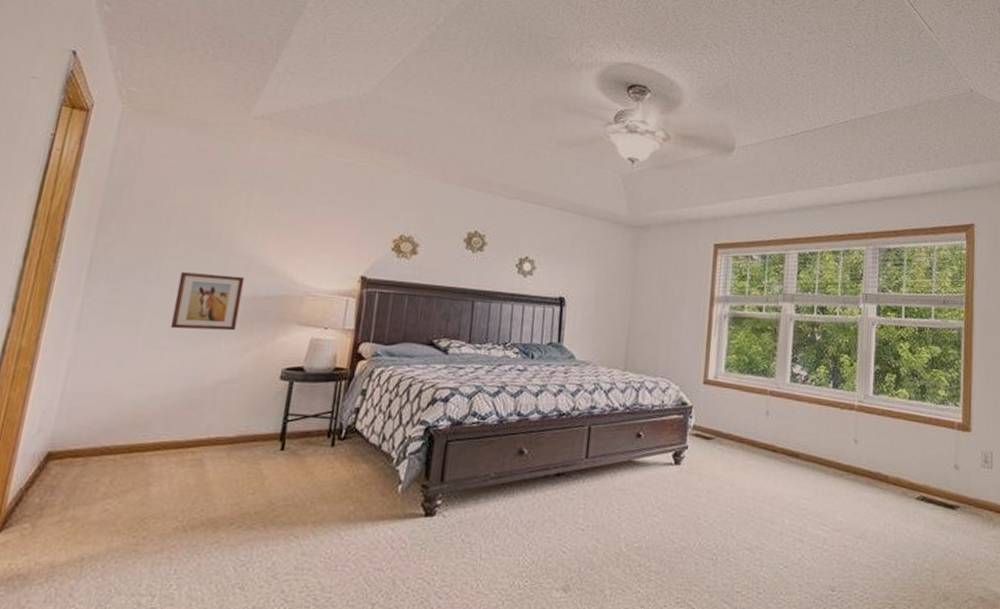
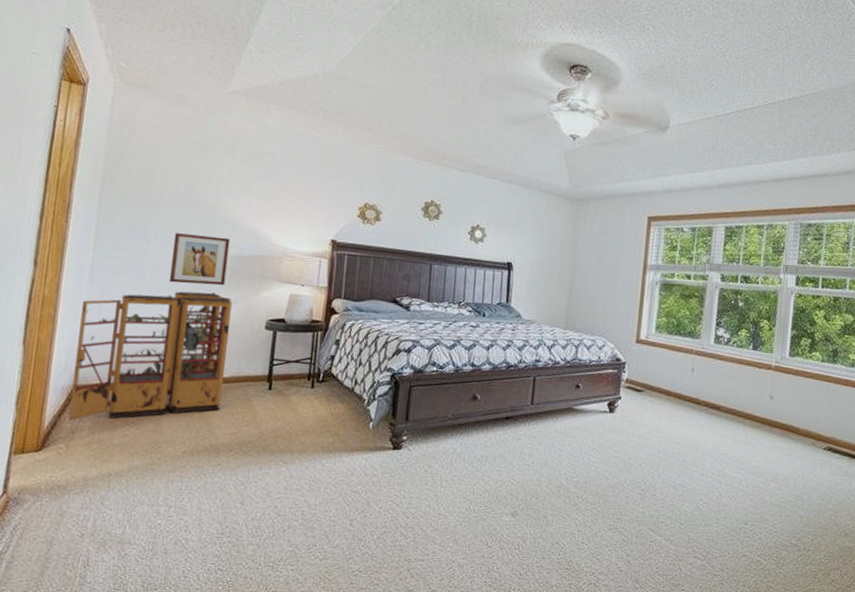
phone booth: none [37,338,243,495] -> present [68,291,232,421]

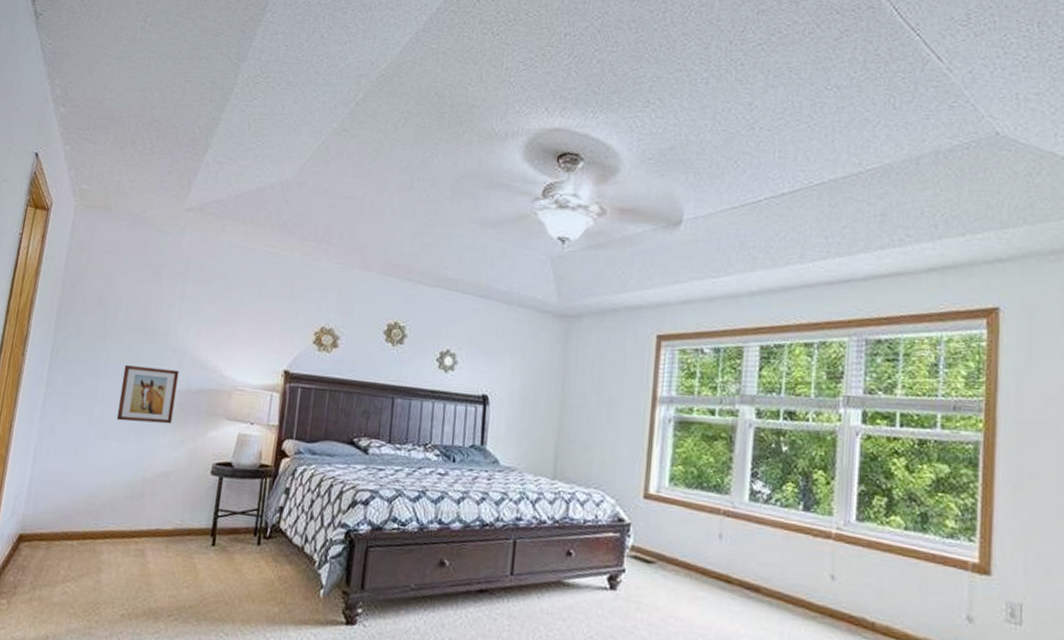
phone booth: present [68,291,232,421] -> none [11,430,178,574]

